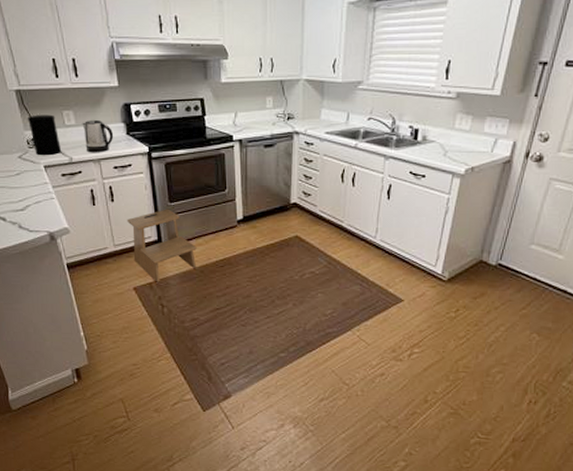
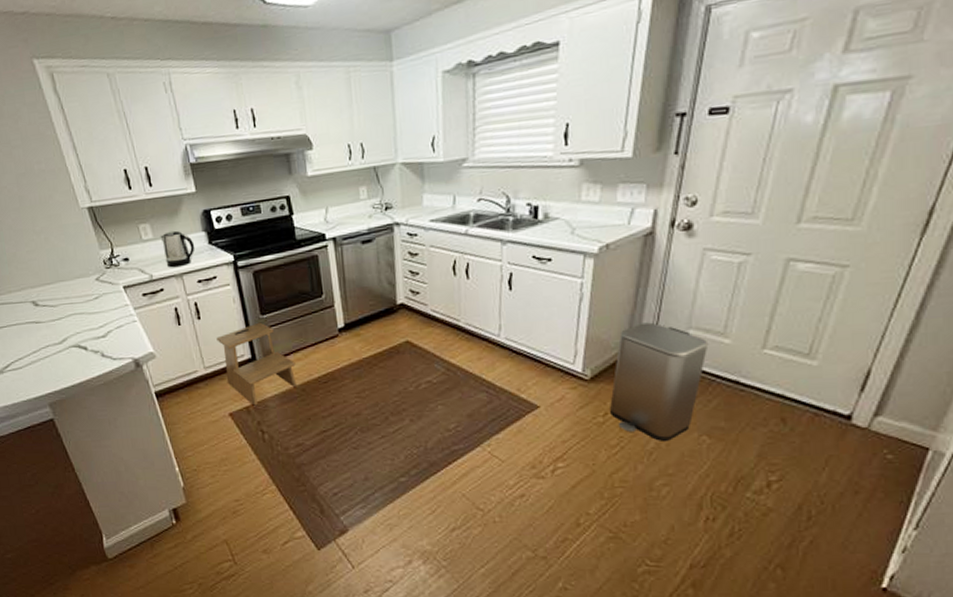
canister: present [27,114,61,156] -> none [102,230,140,276]
pedal bin: none [461,236,546,336] -> present [610,322,709,441]

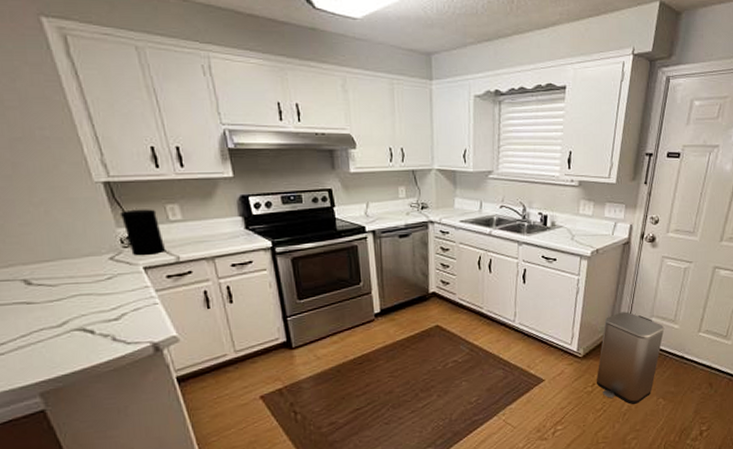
canister: none [102,230,140,276] -> present [119,209,165,256]
kettle: present [160,230,195,268] -> none [190,213,230,251]
step stool: present [216,322,296,406] -> none [249,306,332,388]

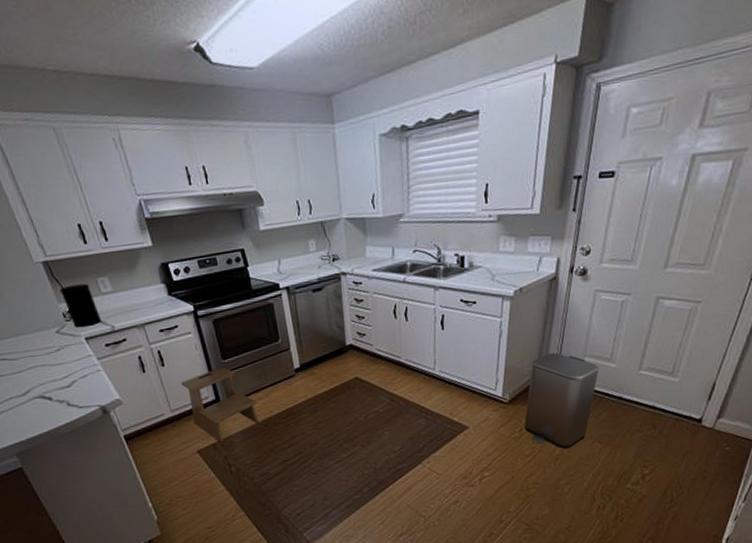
step stool: none [249,306,332,388] -> present [181,366,259,442]

